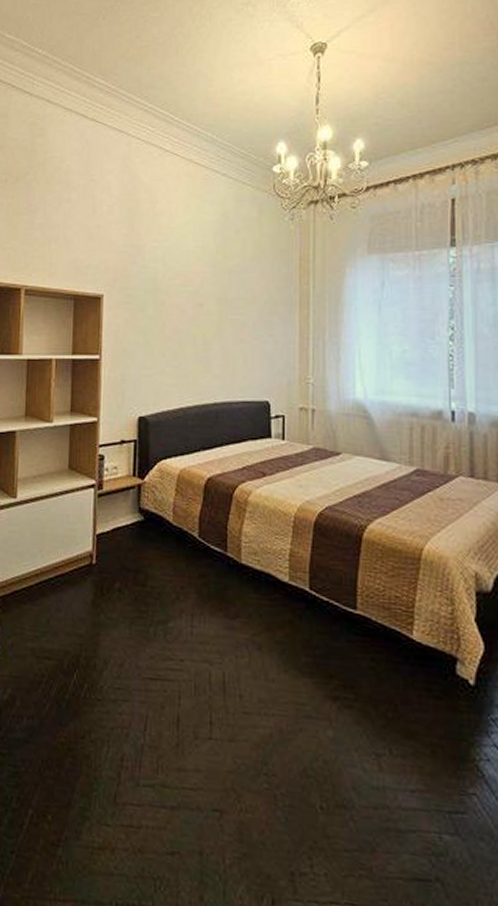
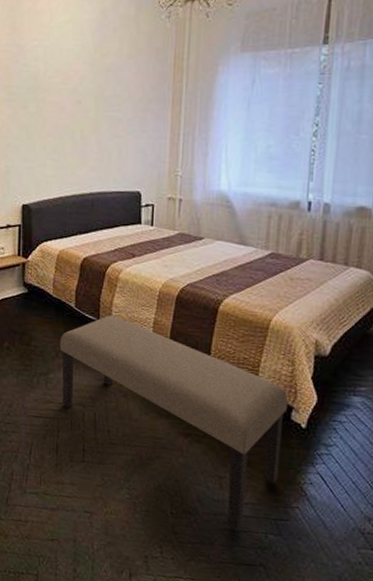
bench: none [180,546,452,830] -> present [59,315,289,530]

